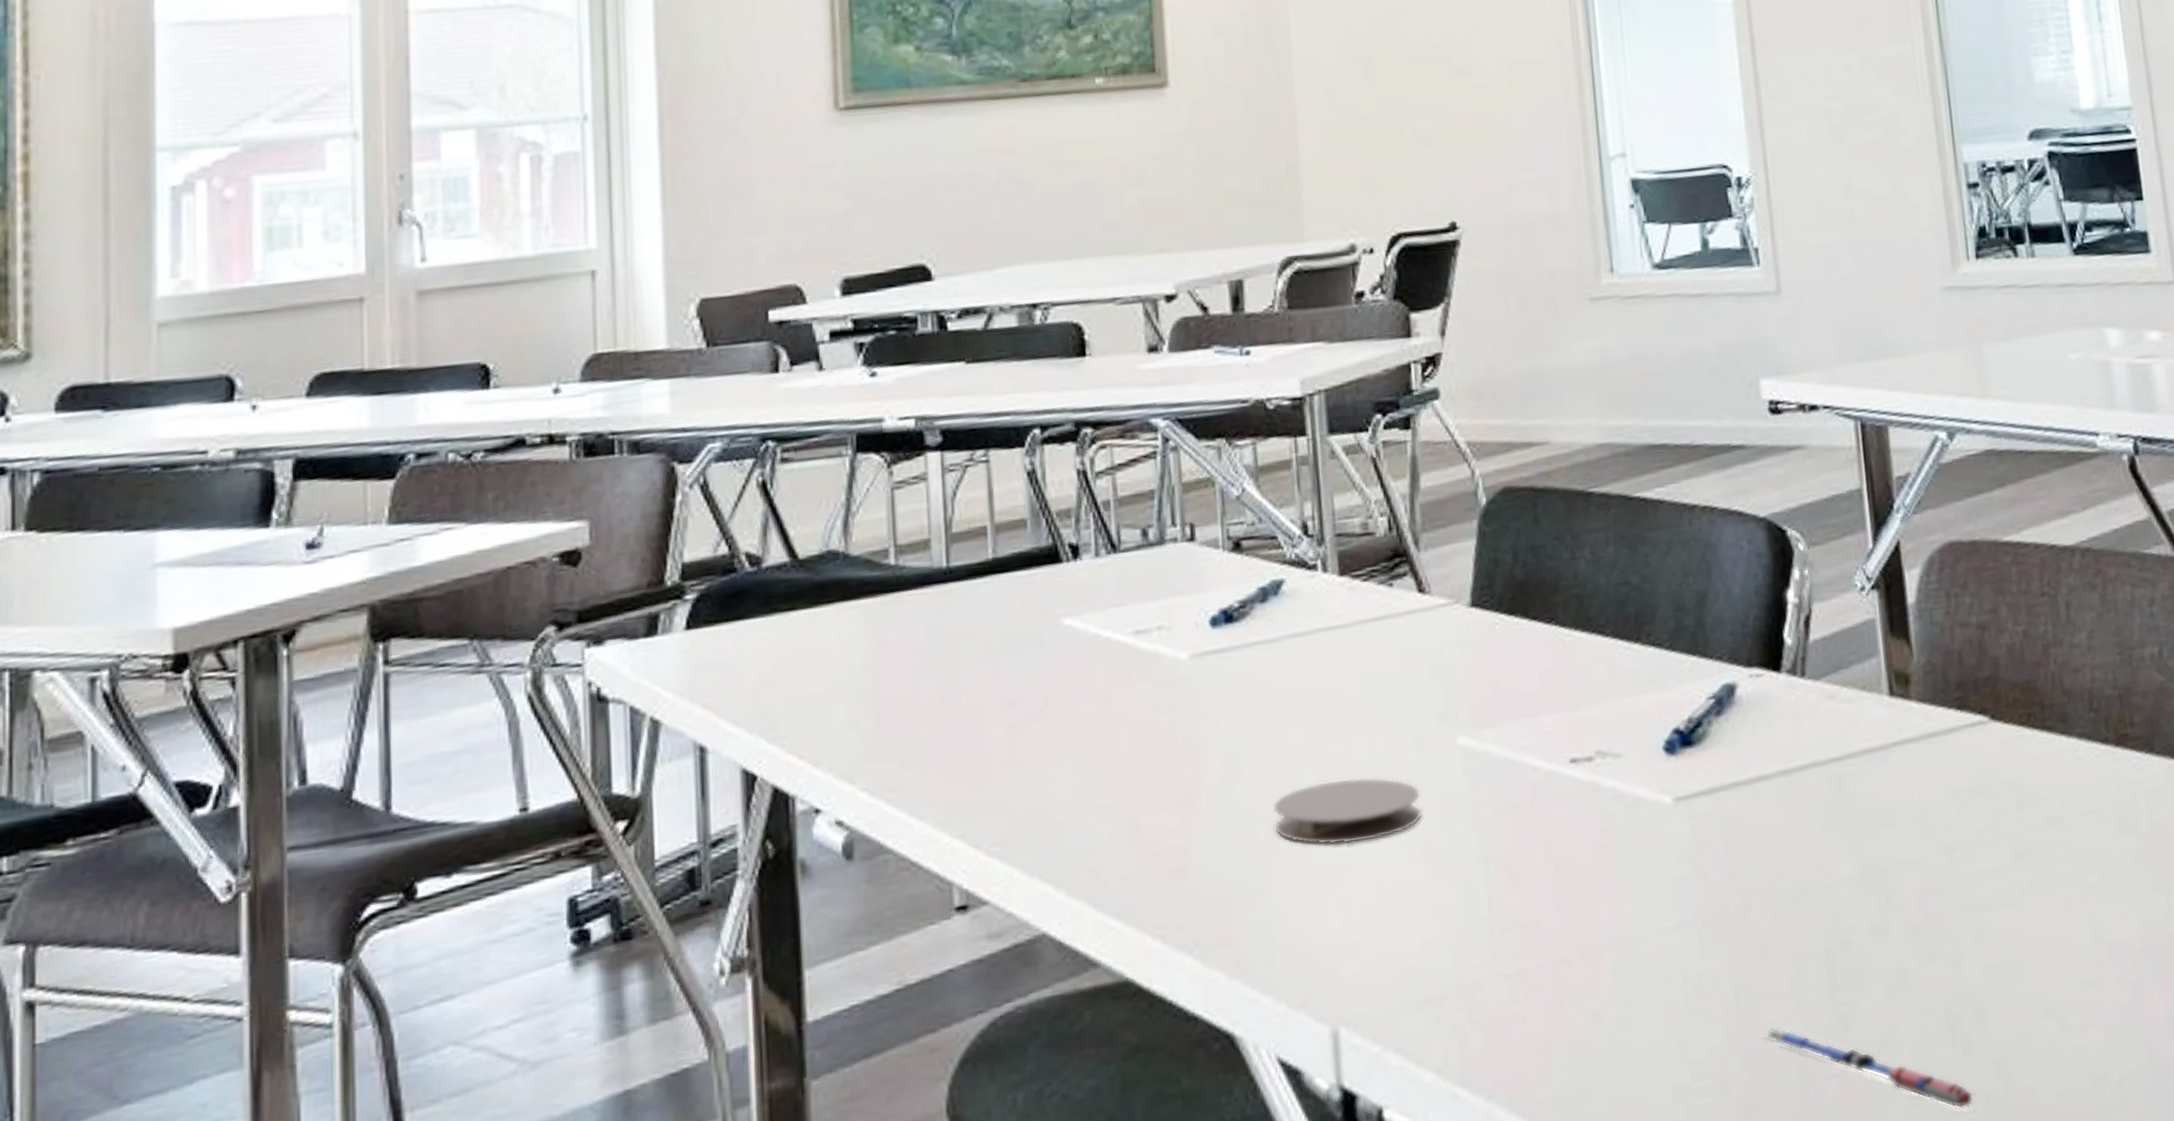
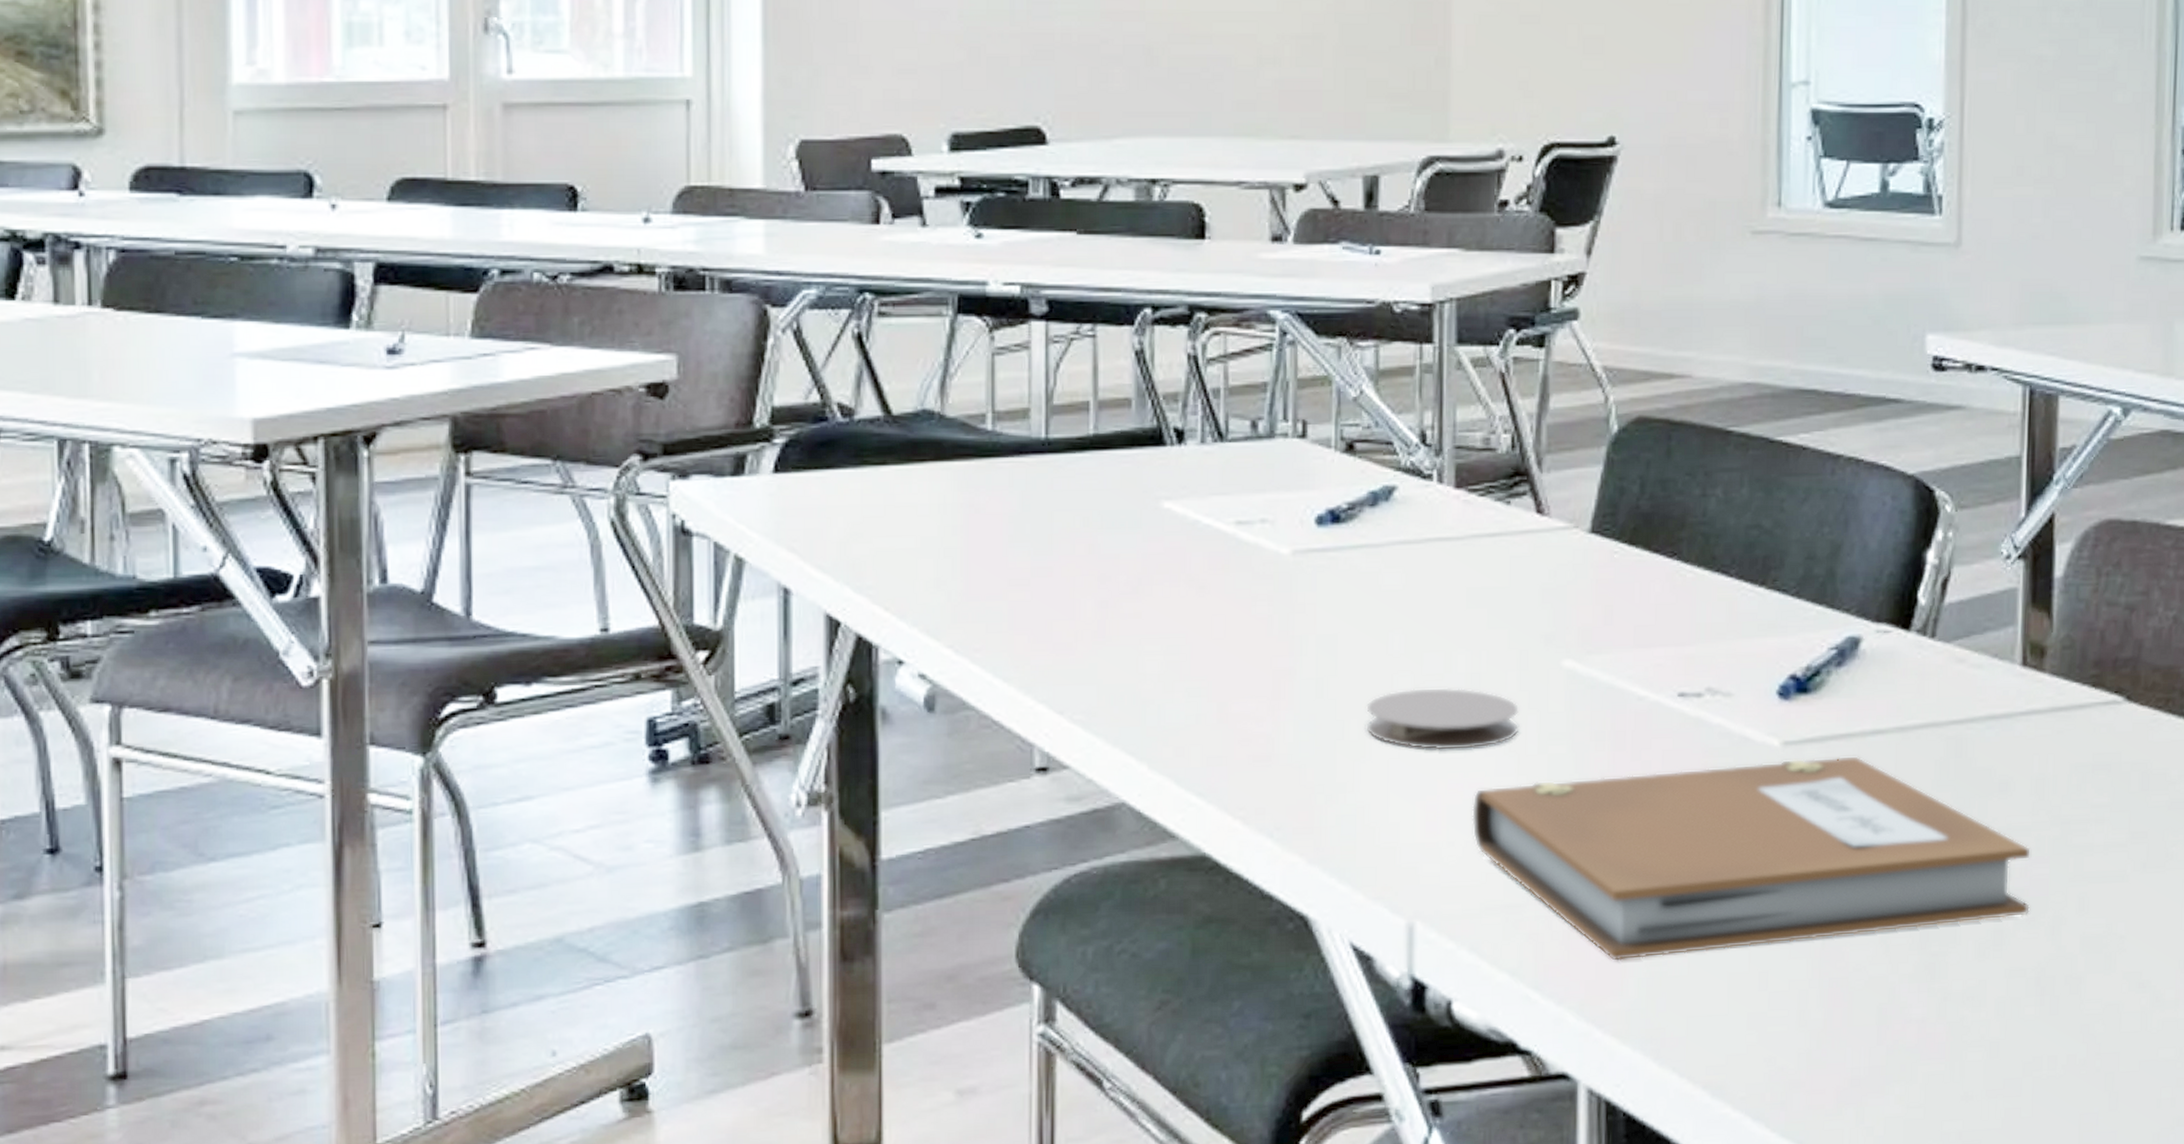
notebook: none [1384,804,1930,1046] -> present [1472,755,2032,961]
pen: present [1763,1027,1976,1109] -> none [1846,969,2057,1065]

